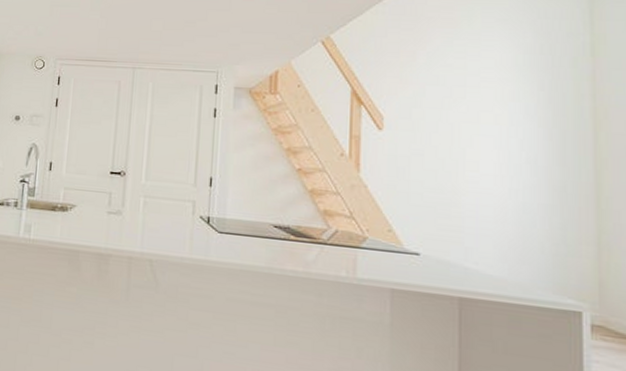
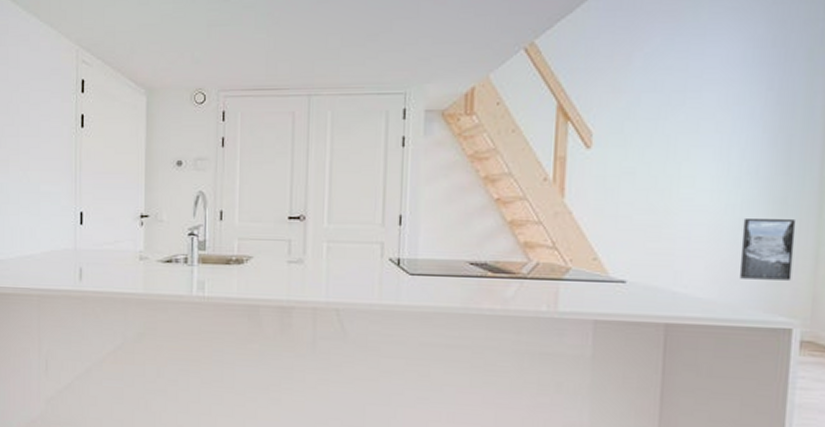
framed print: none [526,203,577,265] -> present [738,219,797,280]

